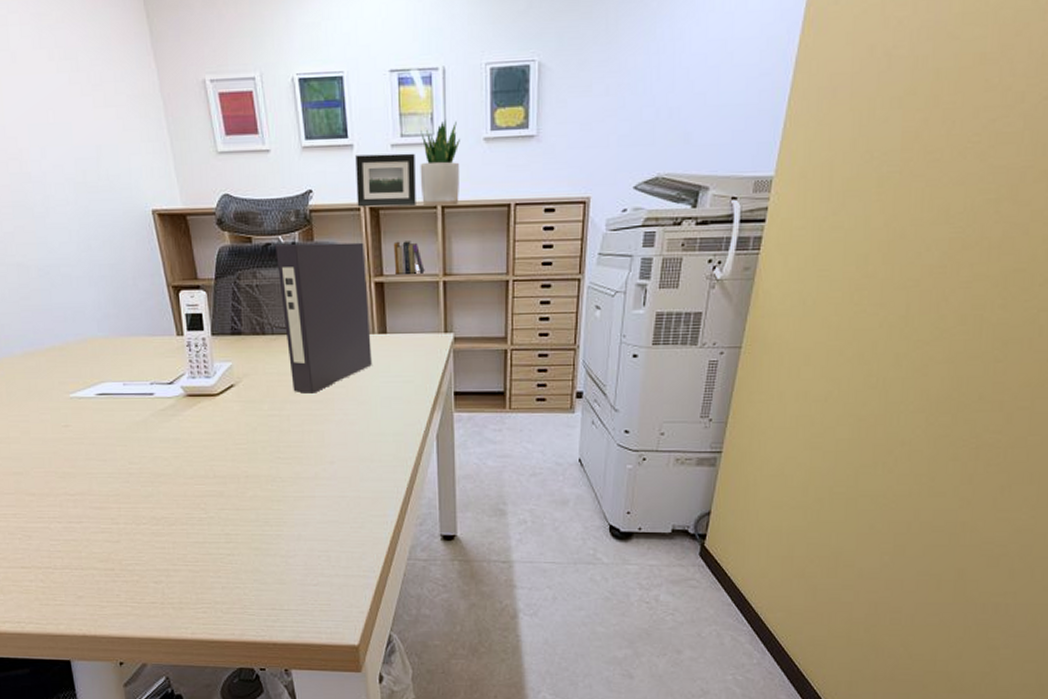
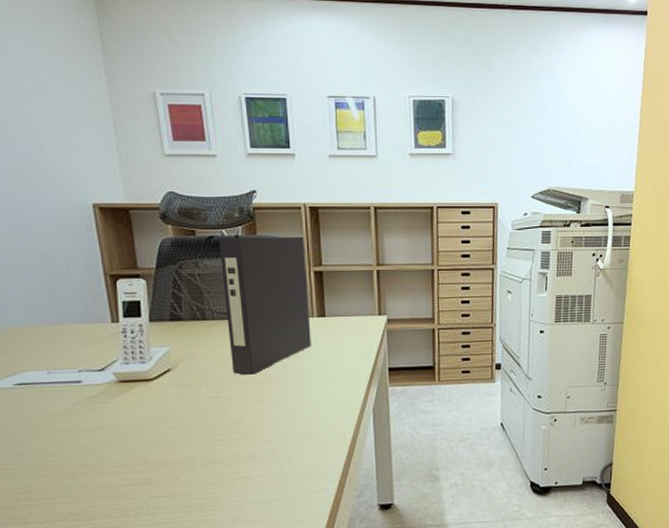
picture frame: present [355,153,416,207] -> none [297,163,352,206]
books: present [393,241,425,274] -> none [331,236,360,264]
planter: present [420,118,460,207] -> none [354,137,390,207]

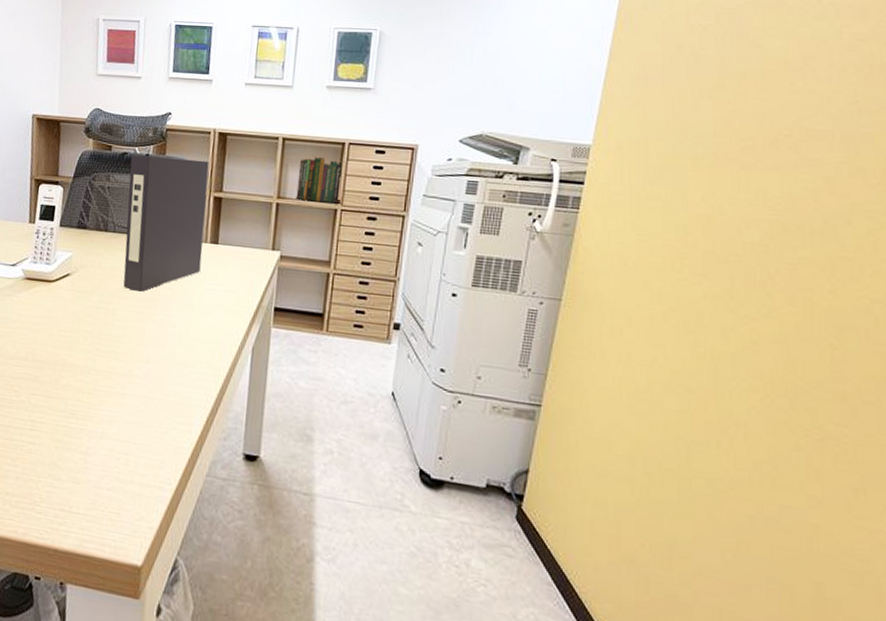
books: none [393,222,437,265] -> present [296,156,344,204]

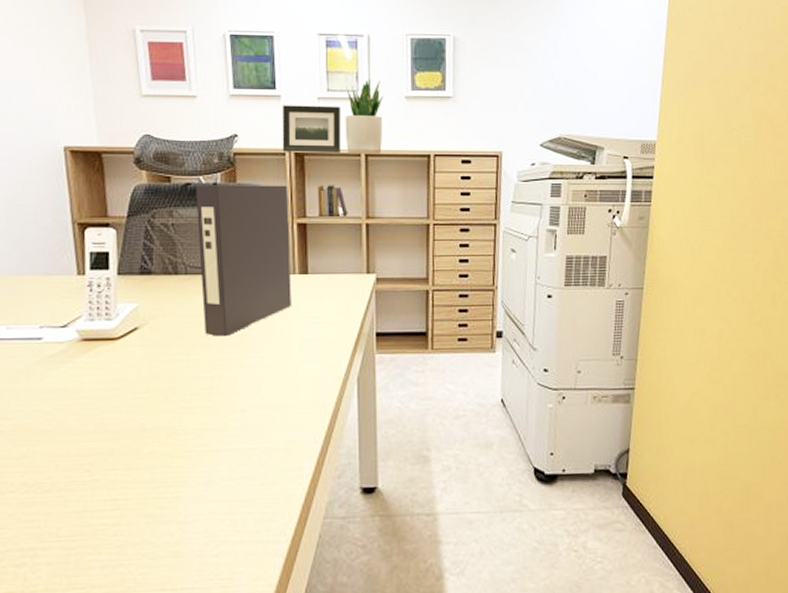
picture frame: none [208,89,265,135] -> present [282,105,341,153]
books: none [234,163,261,194] -> present [317,185,348,216]
planter: none [266,67,306,139] -> present [345,78,383,154]
books: present [296,156,344,204] -> none [385,171,433,219]

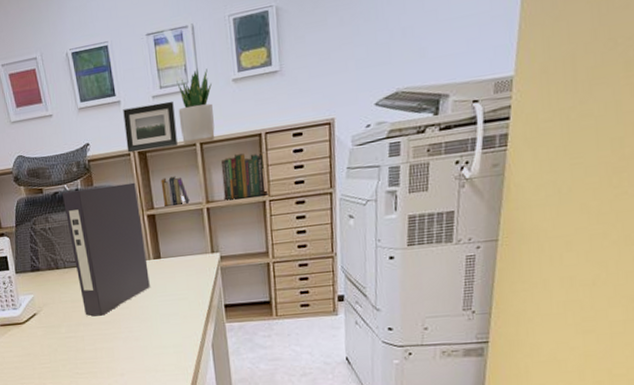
books: none [385,171,433,219] -> present [220,152,269,201]

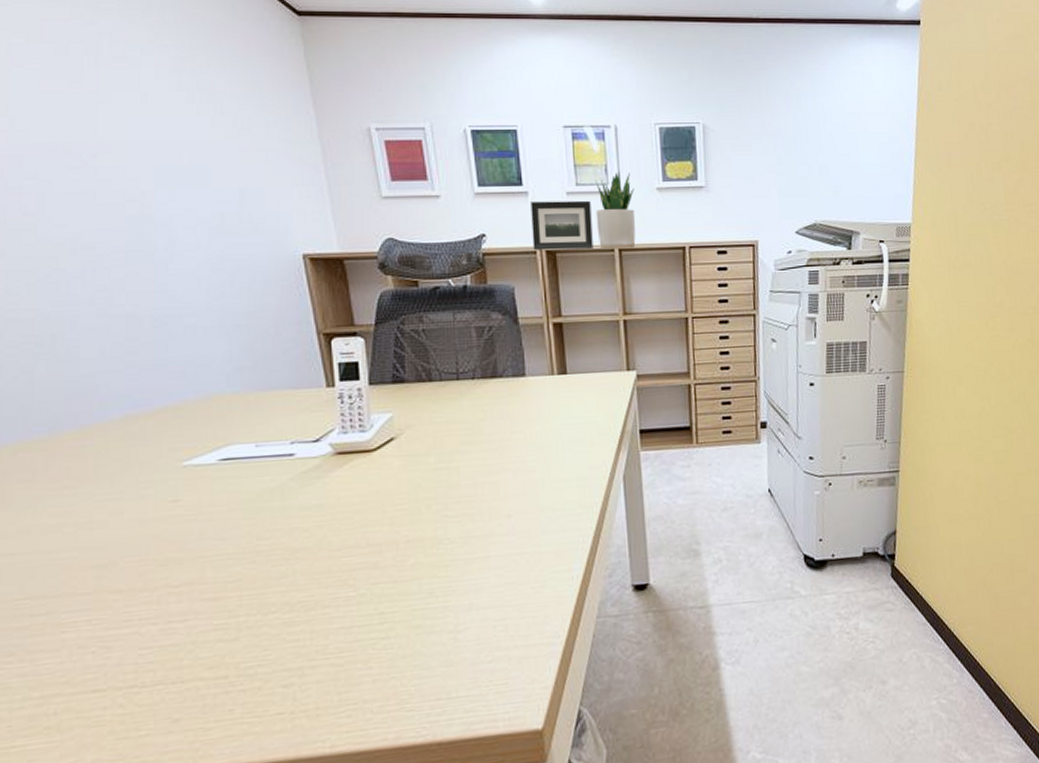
binder: present [62,182,150,316] -> none [445,284,552,442]
books: present [161,176,190,206] -> none [571,282,605,315]
books: present [220,152,269,201] -> none [641,264,691,314]

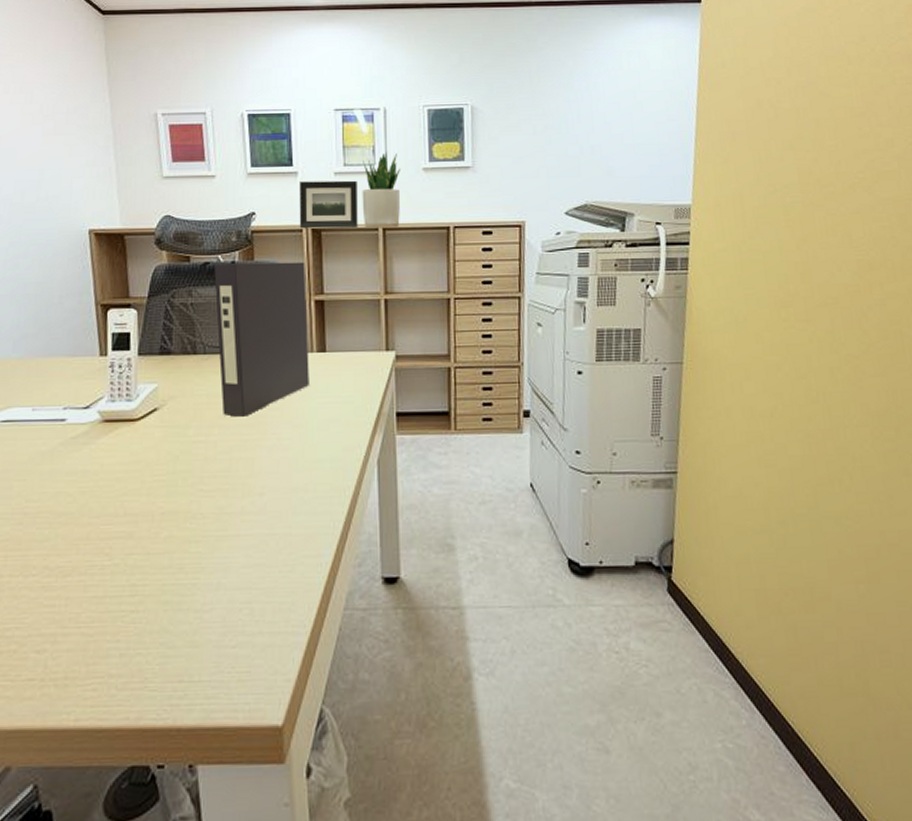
binder: none [445,284,552,442] -> present [214,262,309,417]

